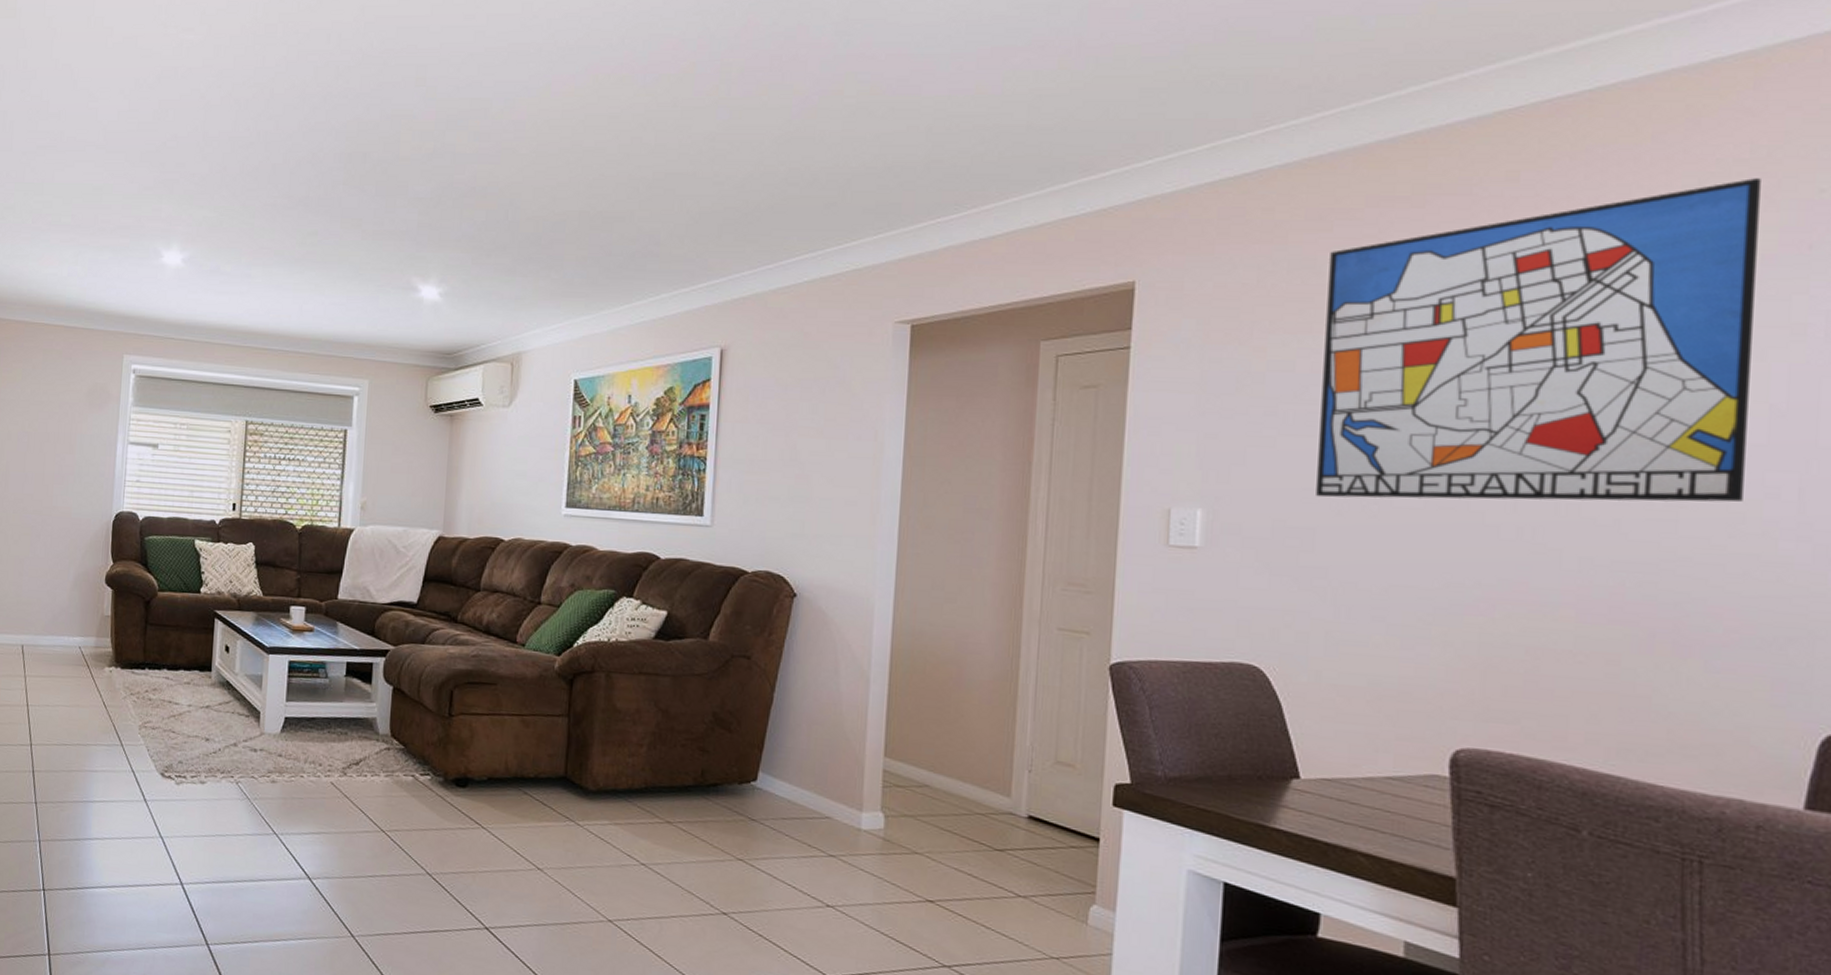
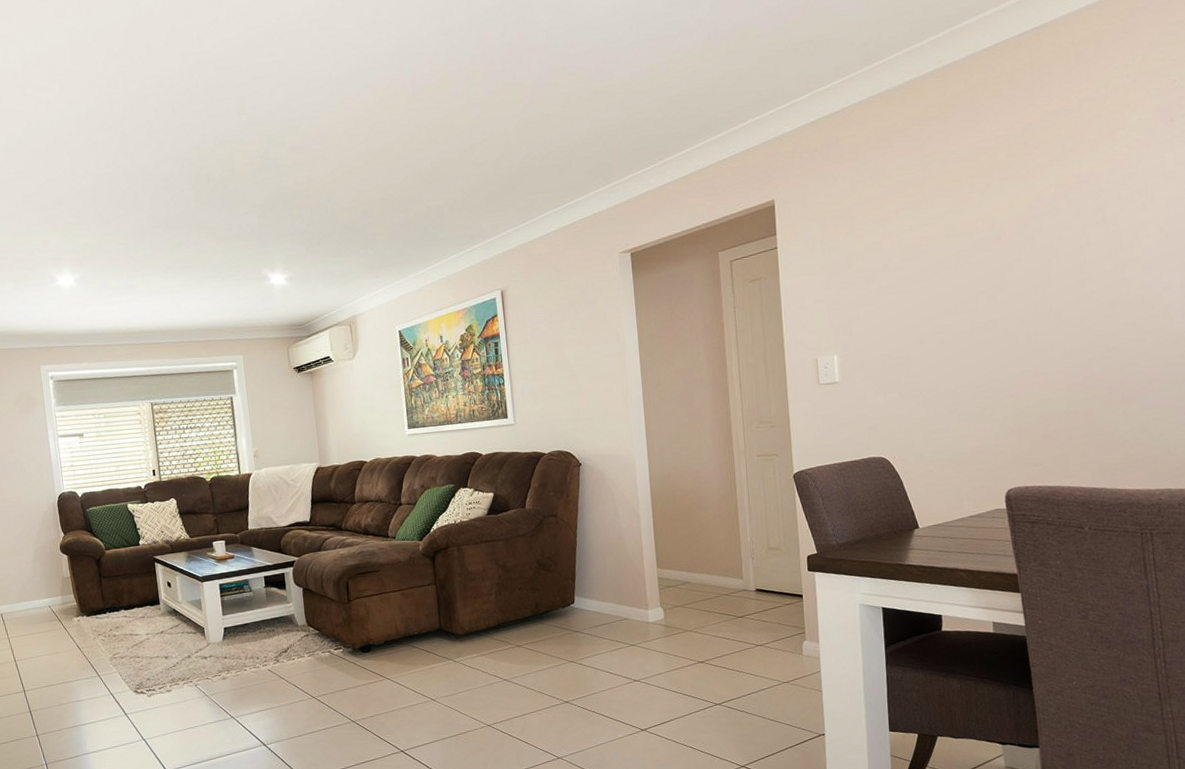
wall art: present [1316,178,1761,503] -> none [894,77,1151,335]

